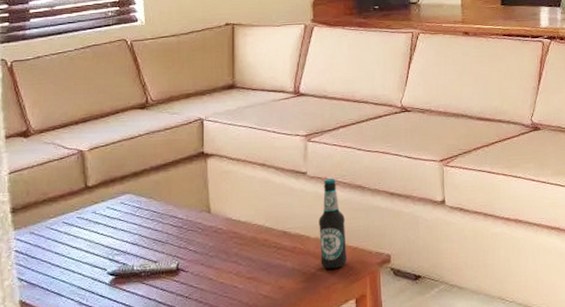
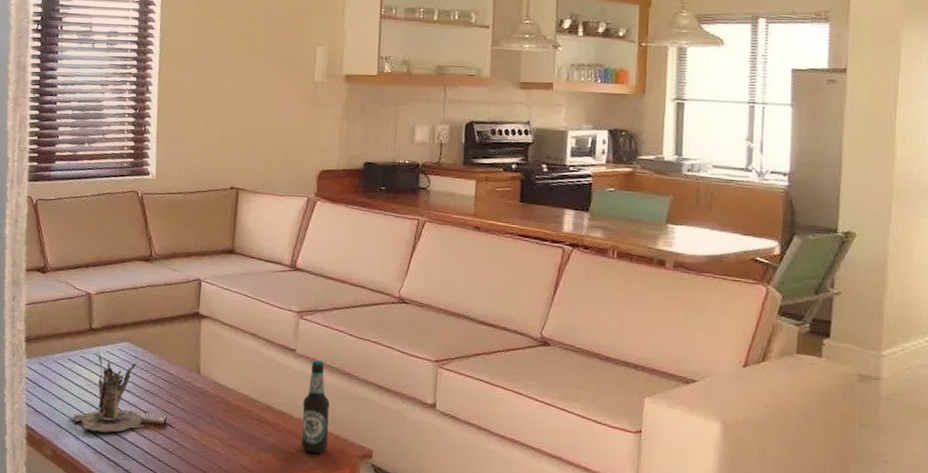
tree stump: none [72,208,155,293] -> present [71,350,144,433]

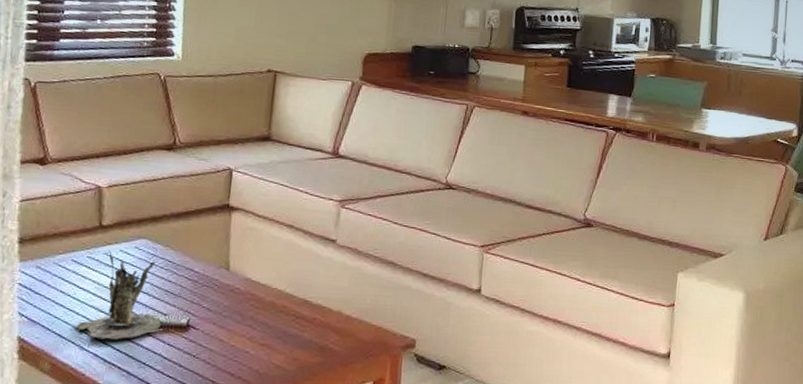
bottle: present [301,360,330,454] -> none [340,250,372,347]

